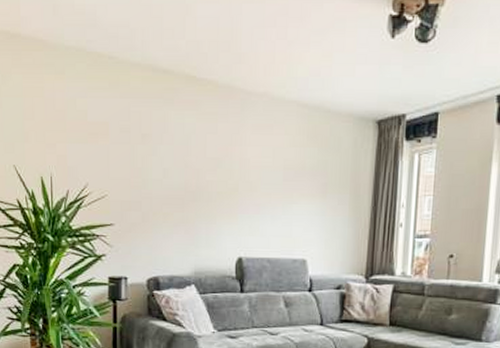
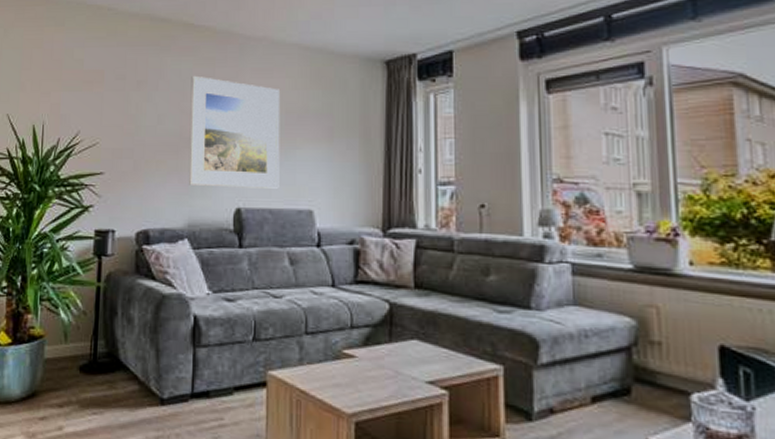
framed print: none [193,130,280,240] -> present [188,75,281,189]

